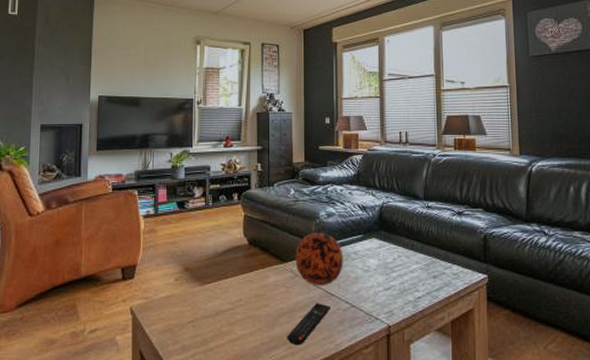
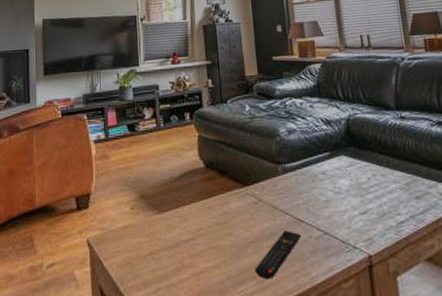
decorative ball: present [295,233,343,286] -> none [256,152,311,212]

